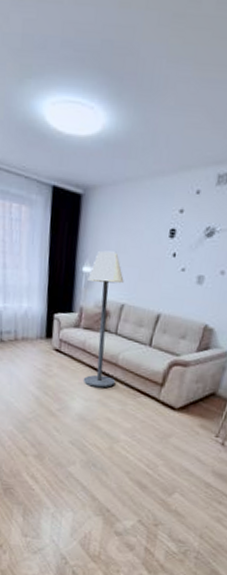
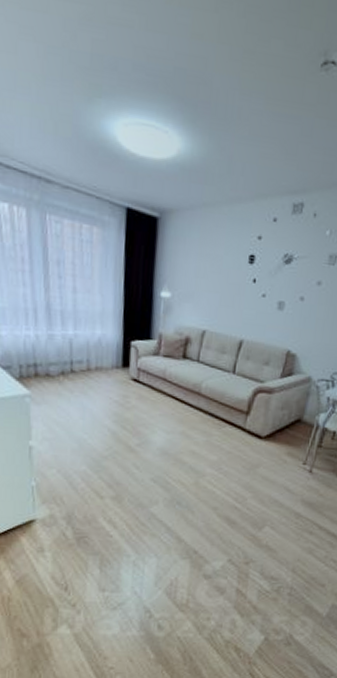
floor lamp: present [83,250,124,388] -> none [164,275,205,419]

